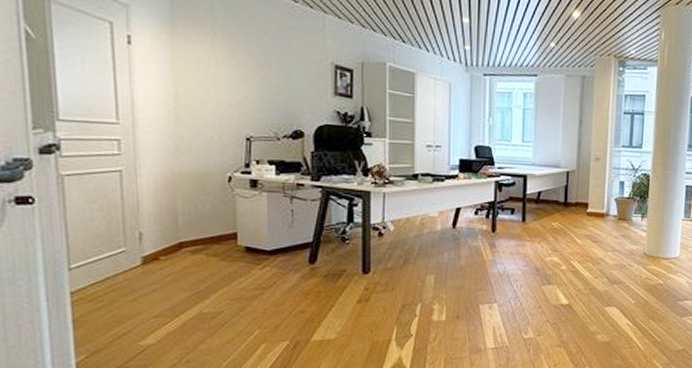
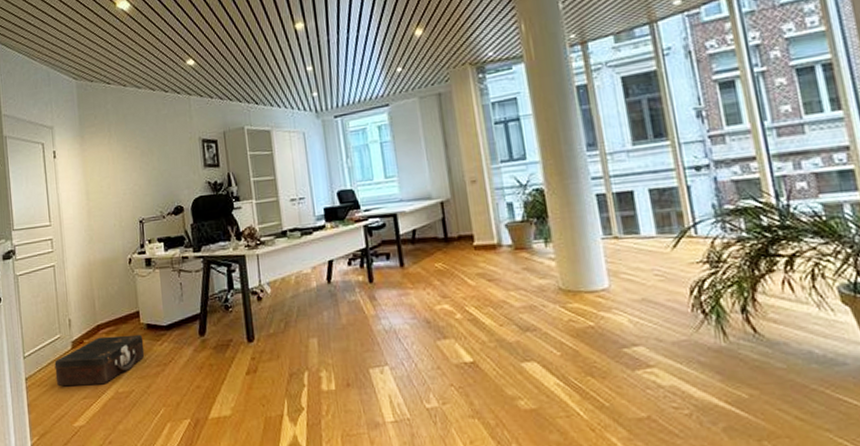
suitcase: none [115,255,240,304] -> present [54,334,145,387]

